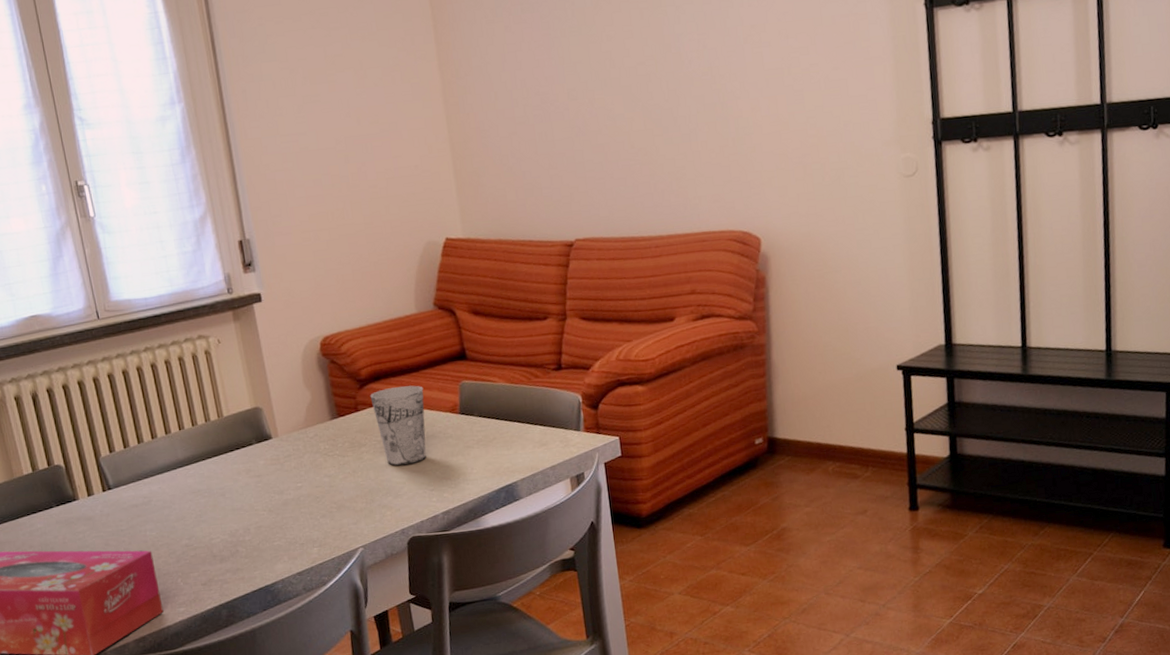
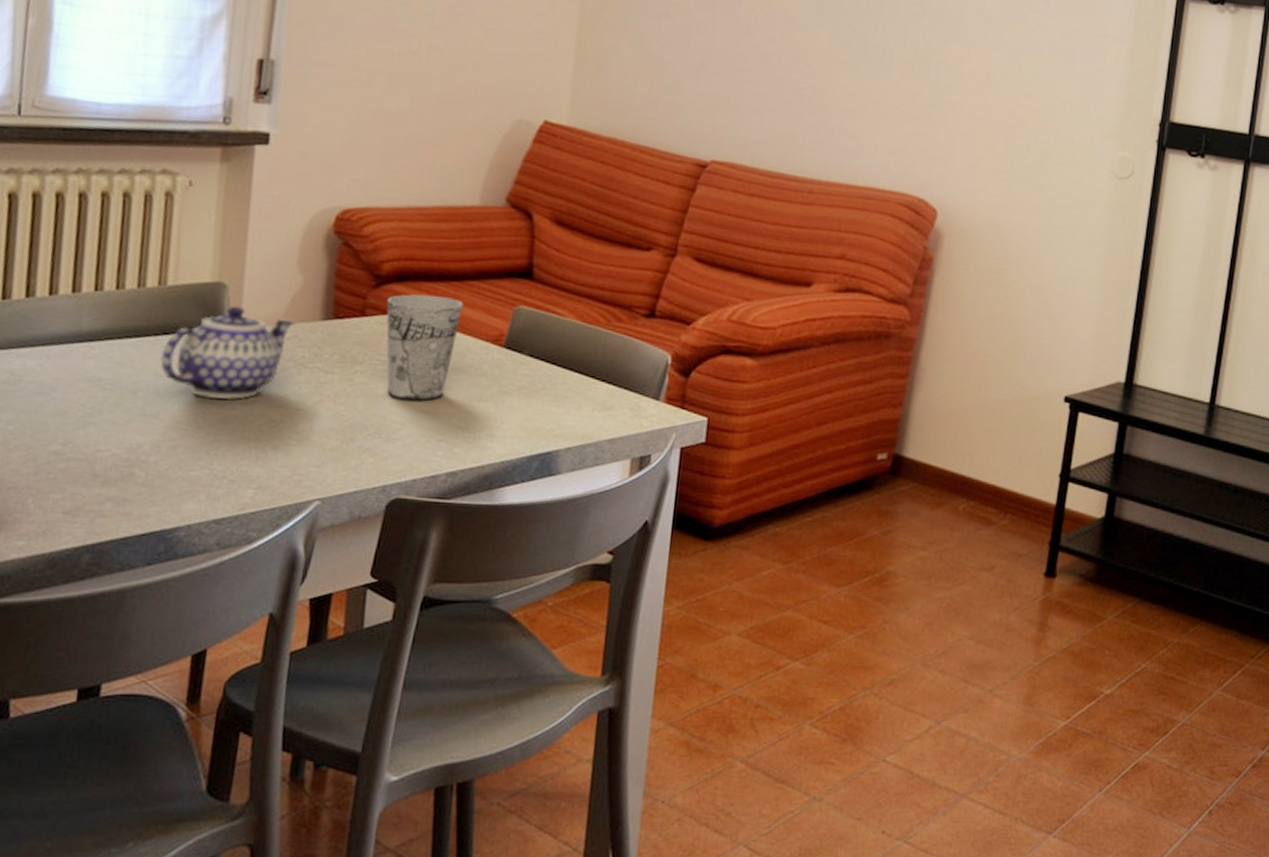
teapot: none [232,421,313,491] -> present [160,305,295,401]

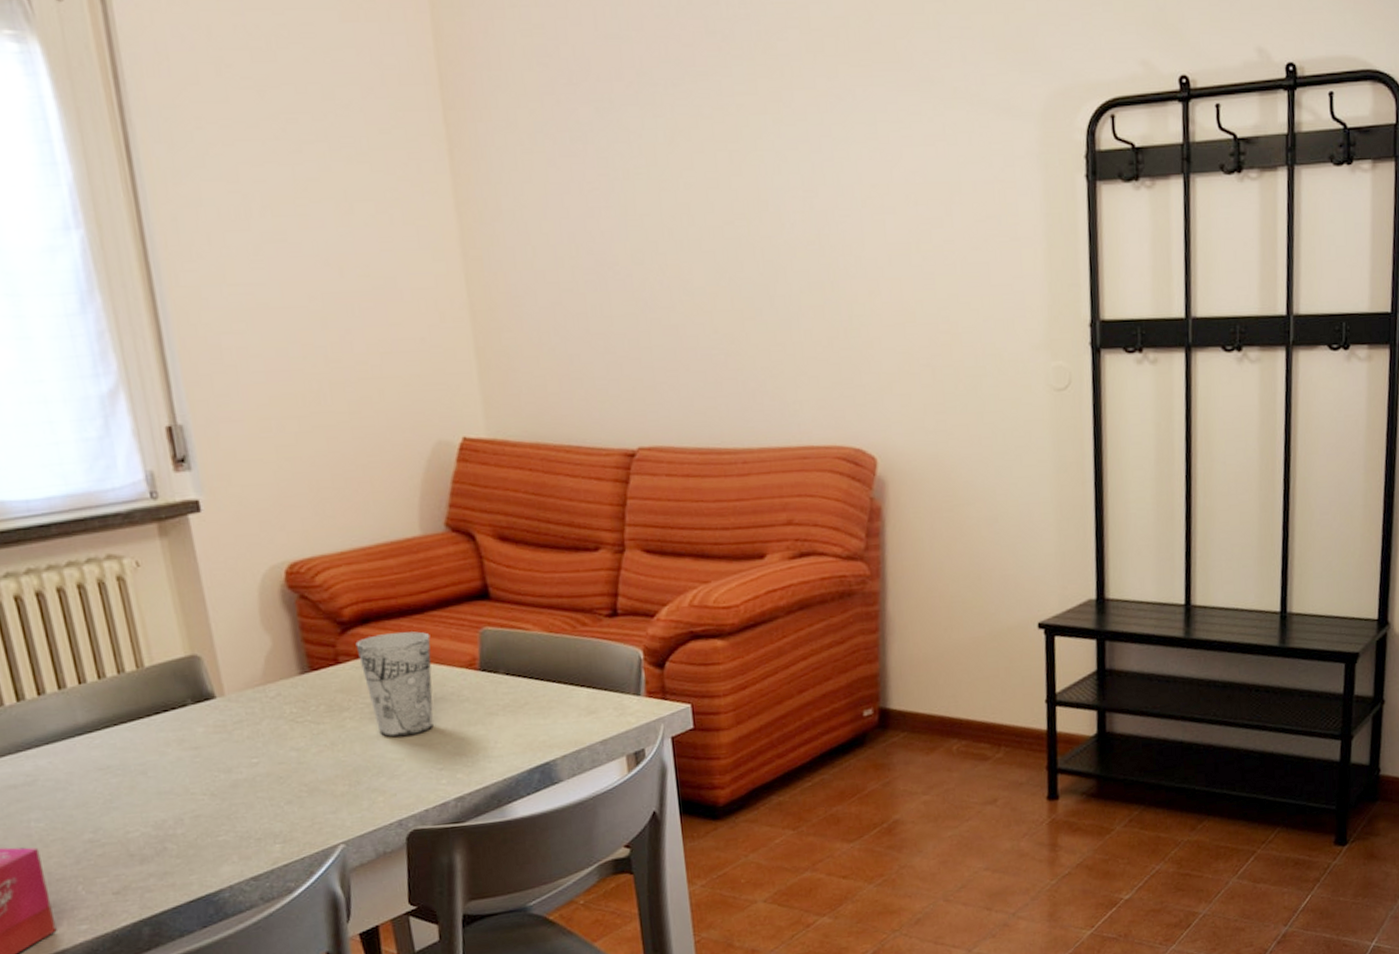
teapot: present [160,305,295,401] -> none [158,675,275,768]

